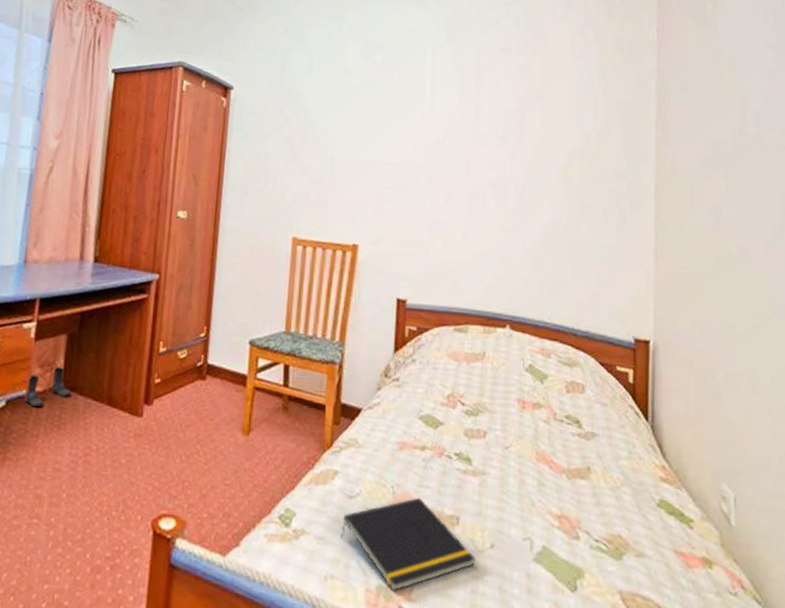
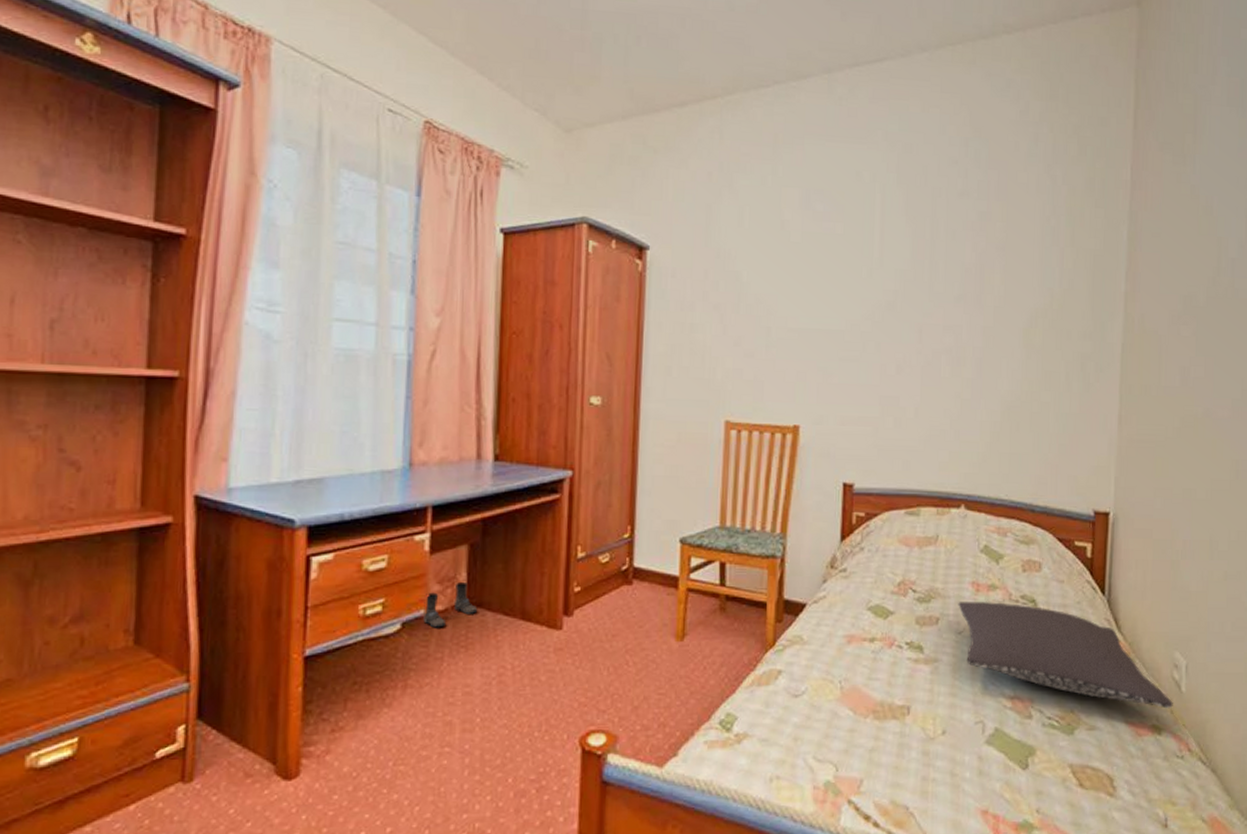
notepad: present [341,497,476,592] -> none [786,690,927,786]
pillow: none [505,417,723,542] -> present [958,601,1173,709]

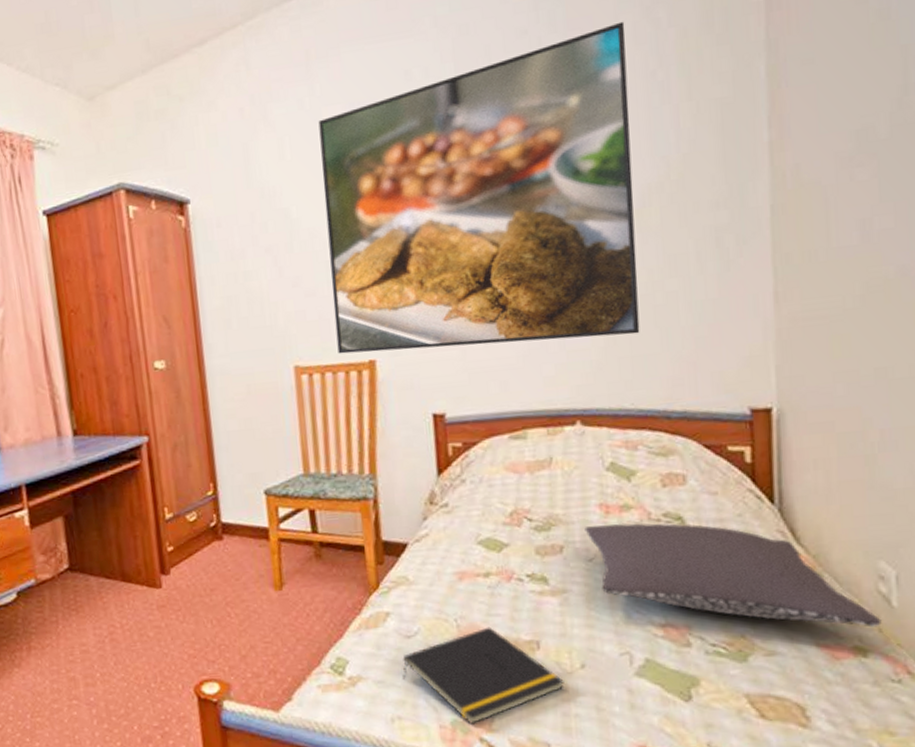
boots: present [423,583,478,628] -> none [33,551,82,595]
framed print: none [767,171,1031,434] -> present [318,21,640,354]
notepad: none [786,690,927,786] -> present [403,627,565,725]

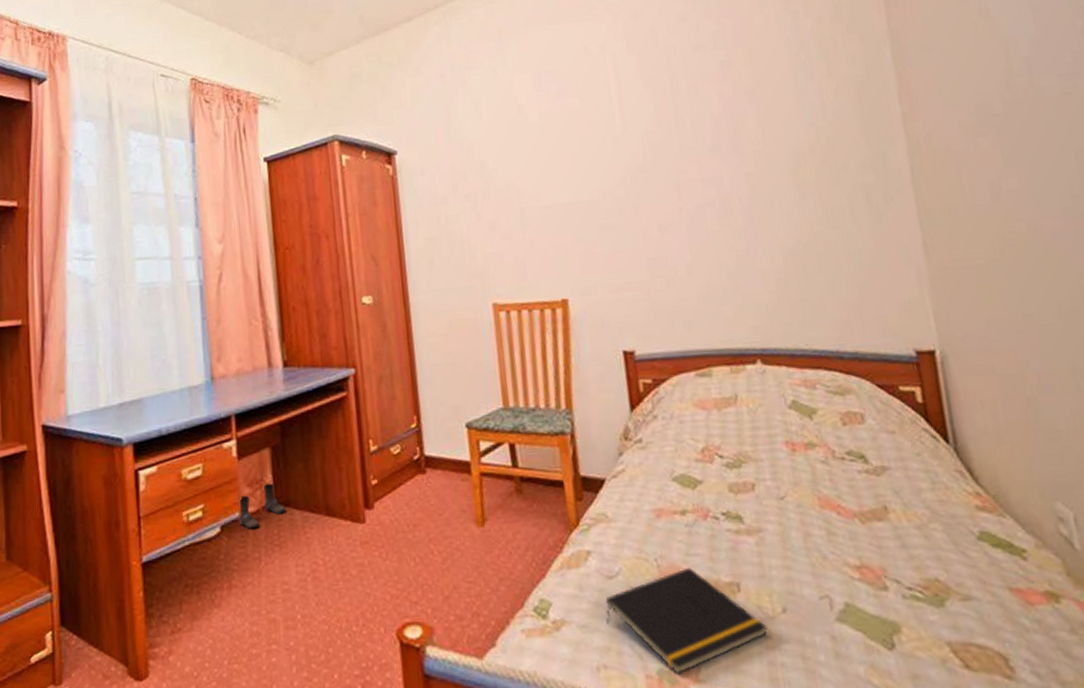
boots: none [33,551,82,595] -> present [238,484,286,529]
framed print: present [318,21,640,354] -> none [510,12,807,293]
pillow: present [584,523,882,628] -> none [773,461,1068,571]

